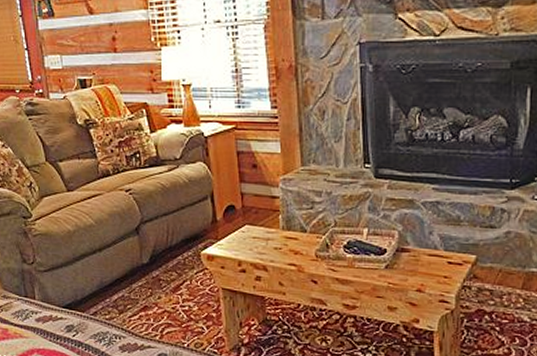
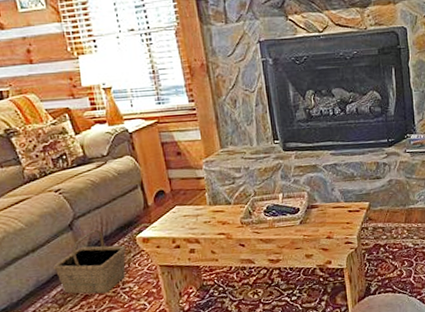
basket: none [117,238,189,308] -> present [53,230,126,294]

